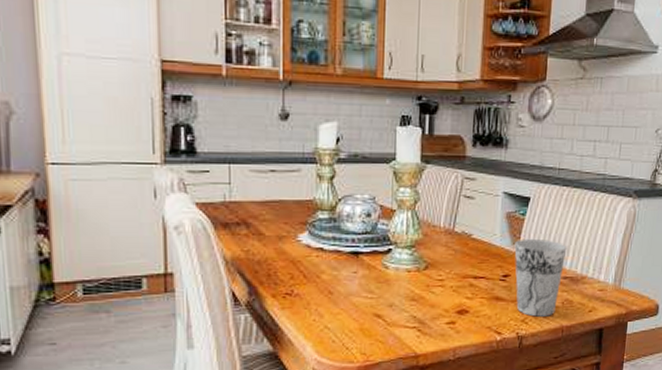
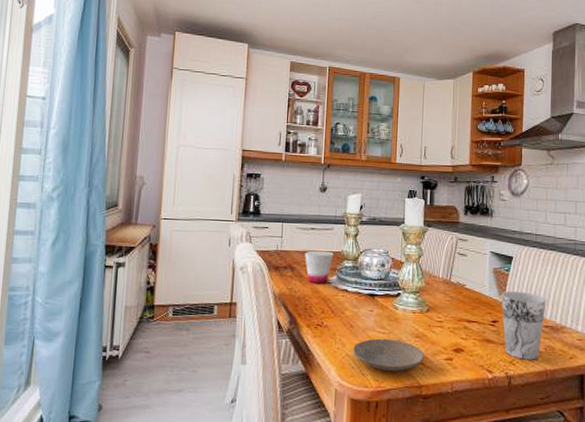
cup: none [264,200,302,242] -> present [305,250,333,283]
plate: none [333,304,422,343] -> present [353,338,425,372]

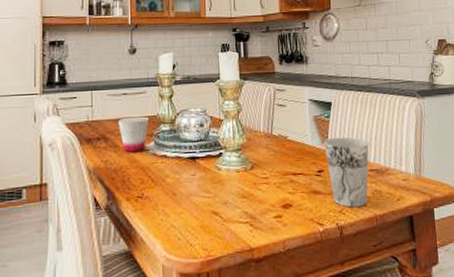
plate: present [353,338,425,372] -> none [178,202,253,238]

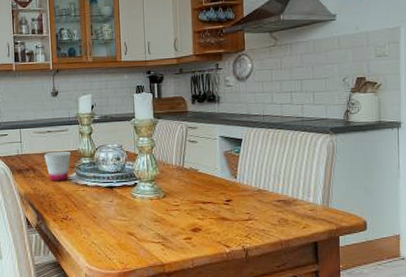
cup: present [324,137,369,208] -> none [233,170,278,233]

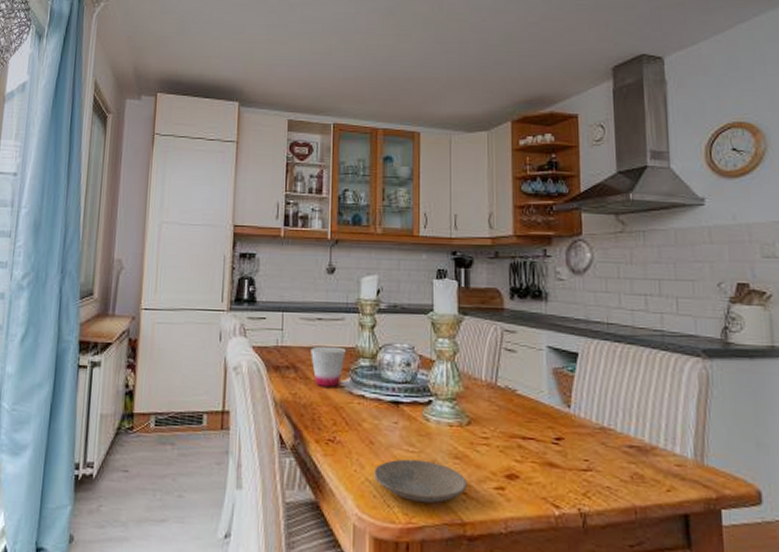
plate: none [98,225,165,254] -> present [374,459,467,504]

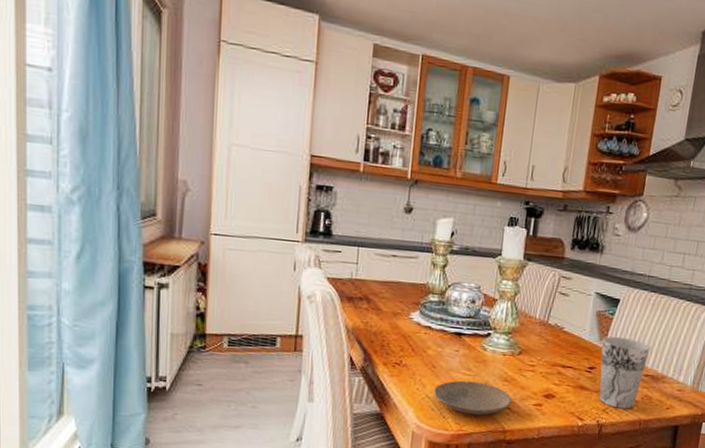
cup: present [311,346,346,387] -> none [383,280,417,318]
cup: none [565,398,629,492] -> present [599,336,651,409]

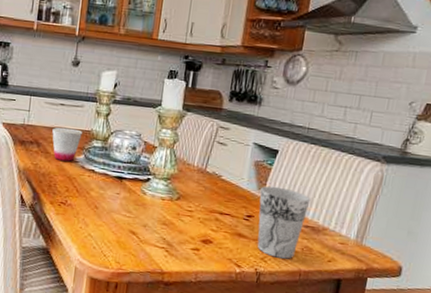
cup: none [383,280,417,318] -> present [52,127,82,162]
plate: present [434,380,512,416] -> none [95,222,170,257]

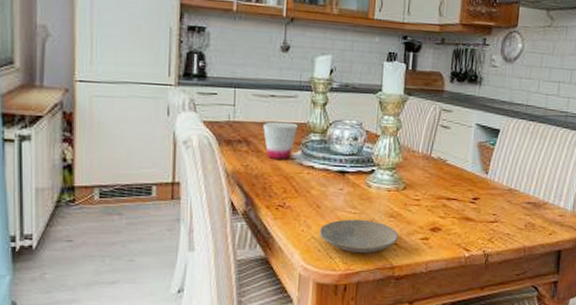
plate: none [95,222,170,257] -> present [319,219,399,254]
cup: present [257,186,311,259] -> none [484,166,532,237]

